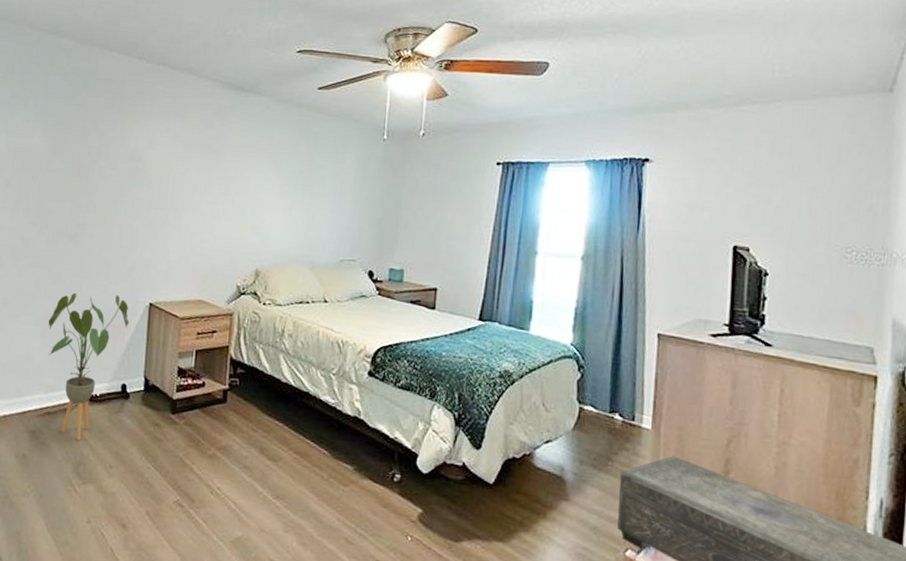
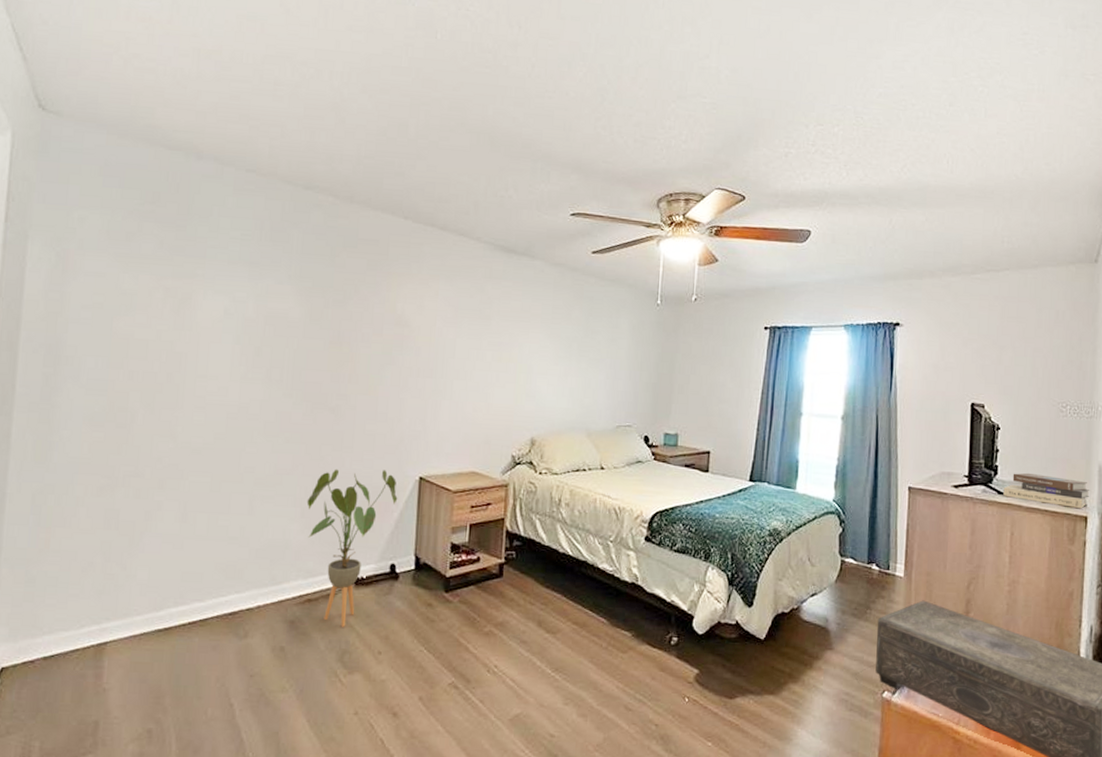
books: none [771,323,881,367] -> present [1003,472,1090,509]

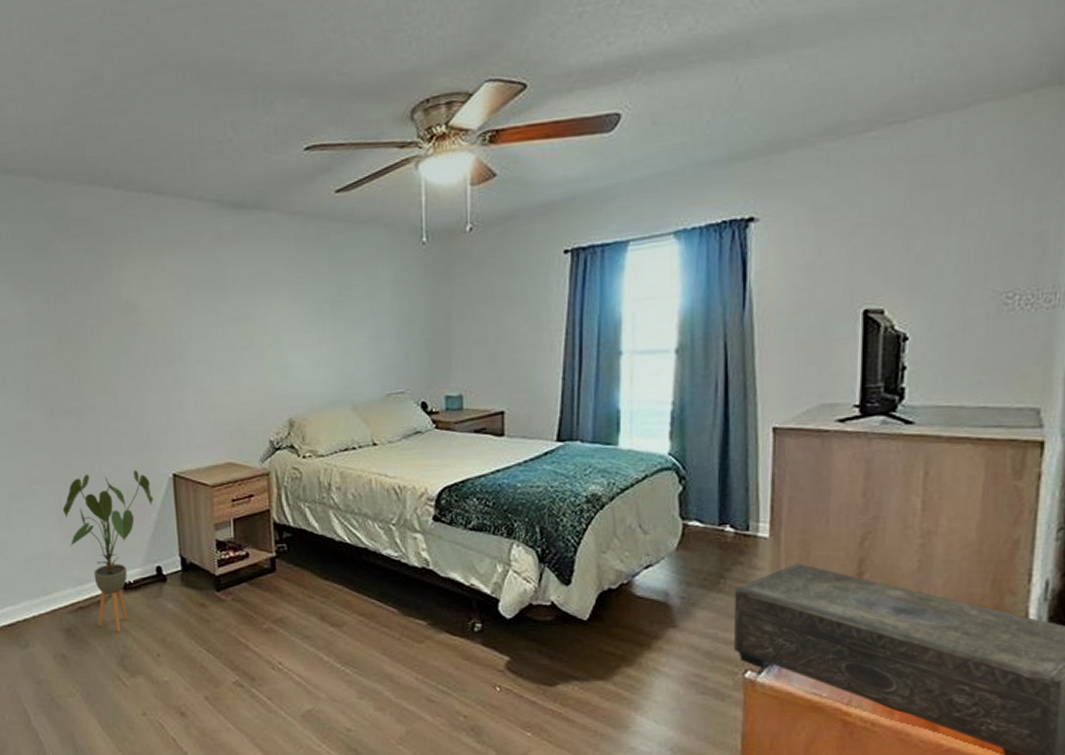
books: present [1003,472,1090,509] -> none [913,392,1050,432]

